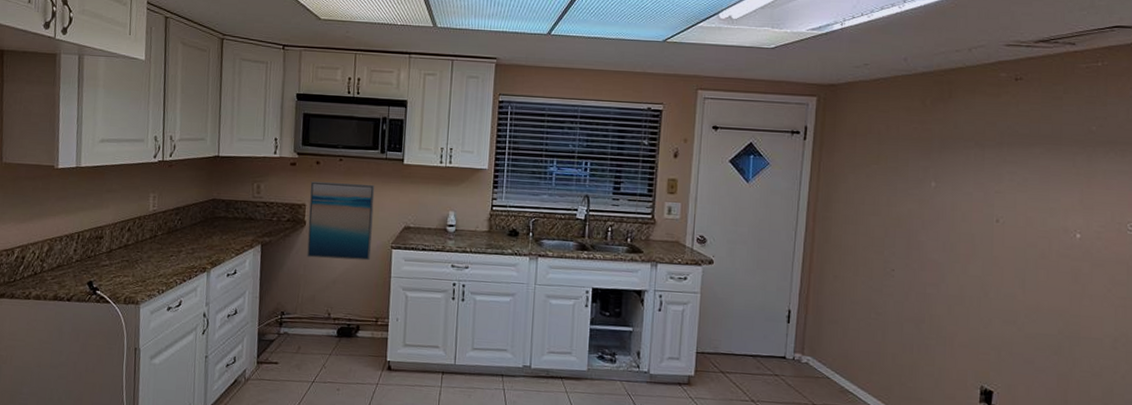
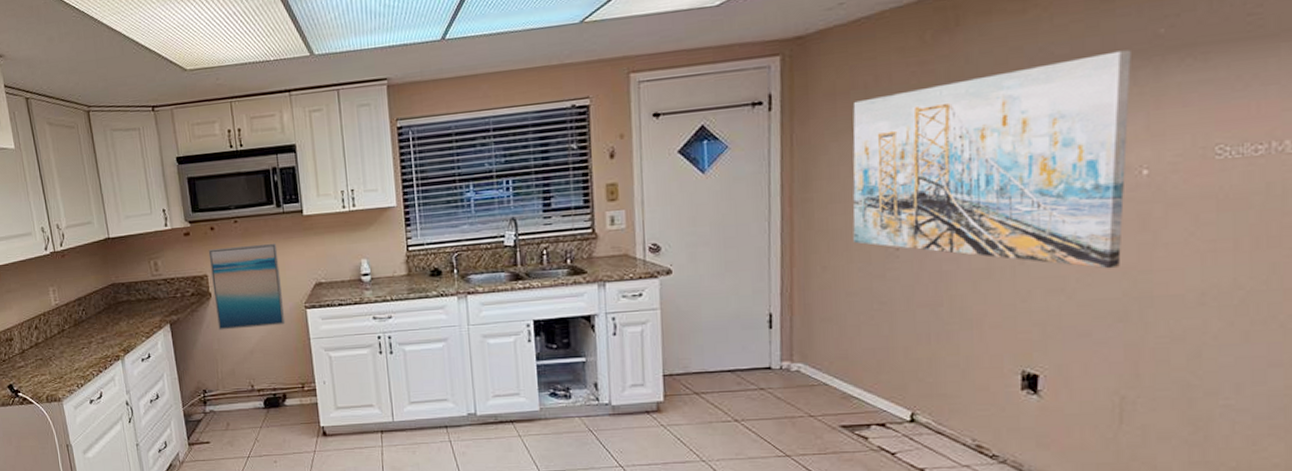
wall art: none [860,138,1072,310] -> present [852,49,1131,269]

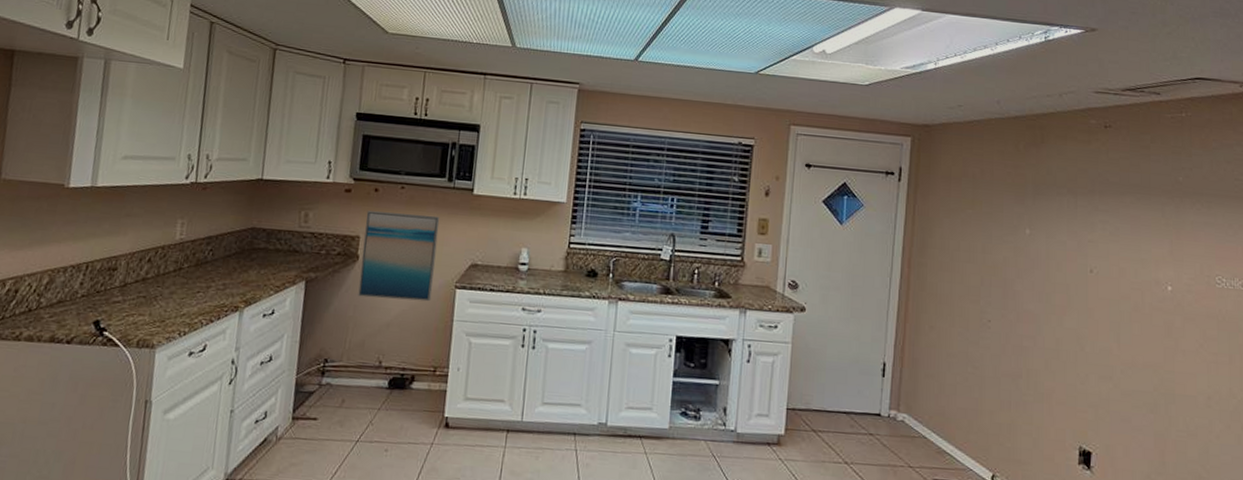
wall art: present [852,49,1131,269] -> none [956,187,1160,366]

